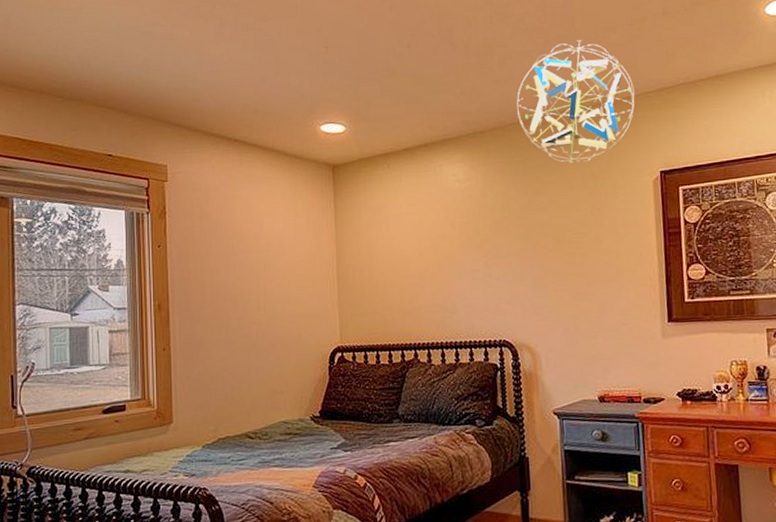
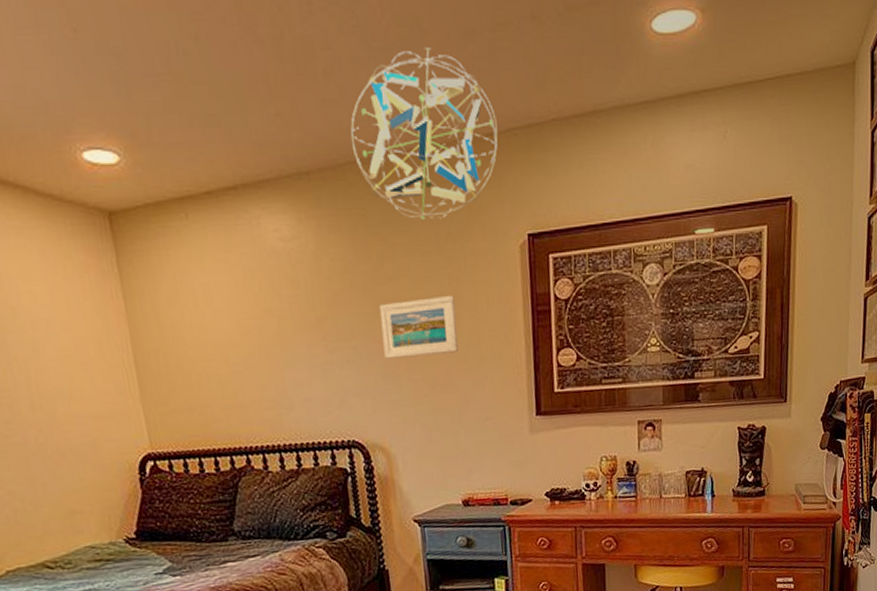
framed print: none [532,220,598,273] -> present [379,295,458,359]

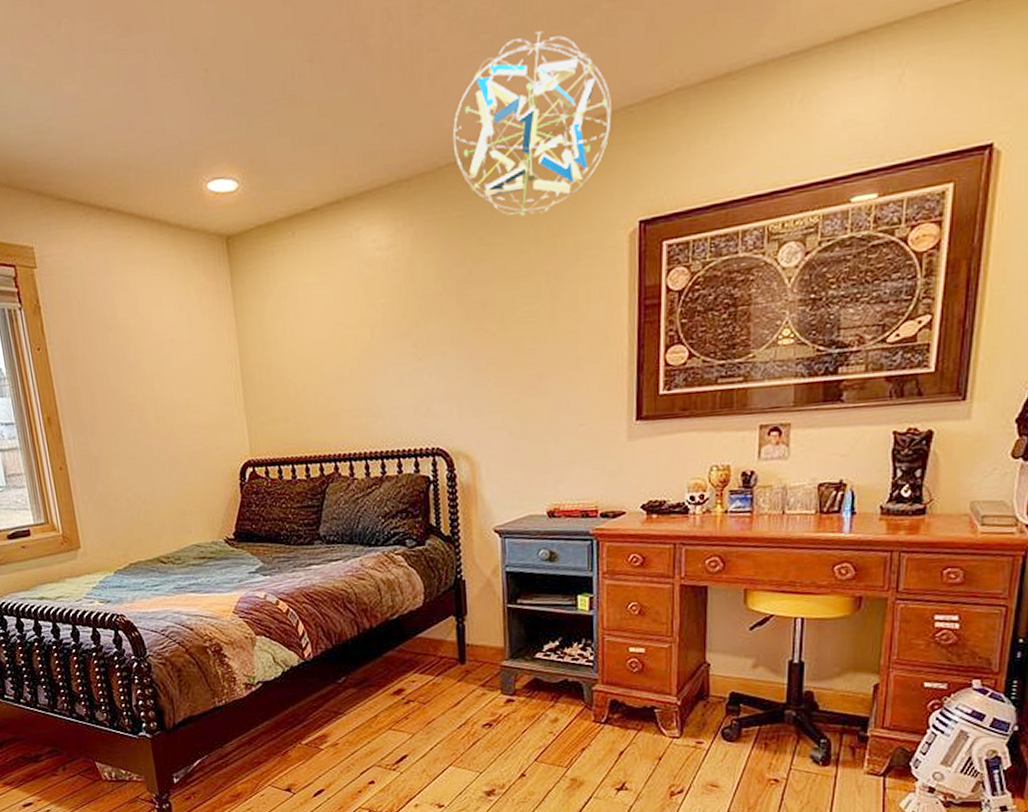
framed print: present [379,295,458,359] -> none [471,293,553,364]

